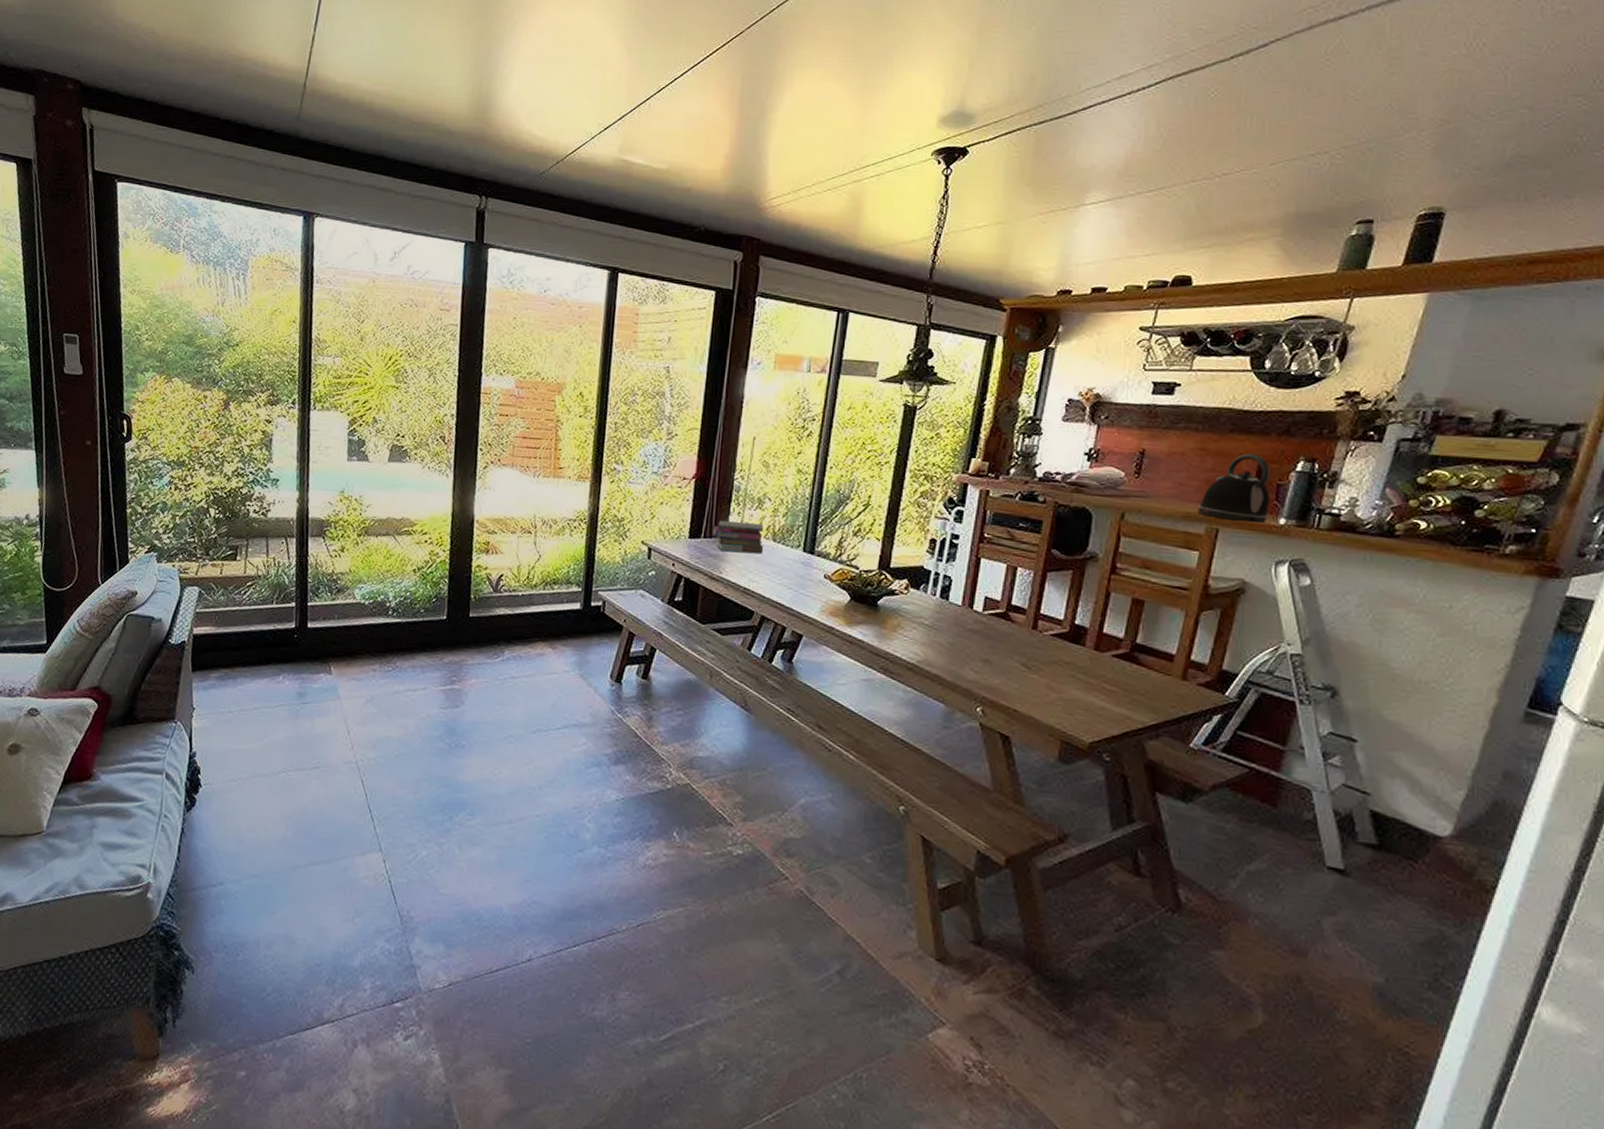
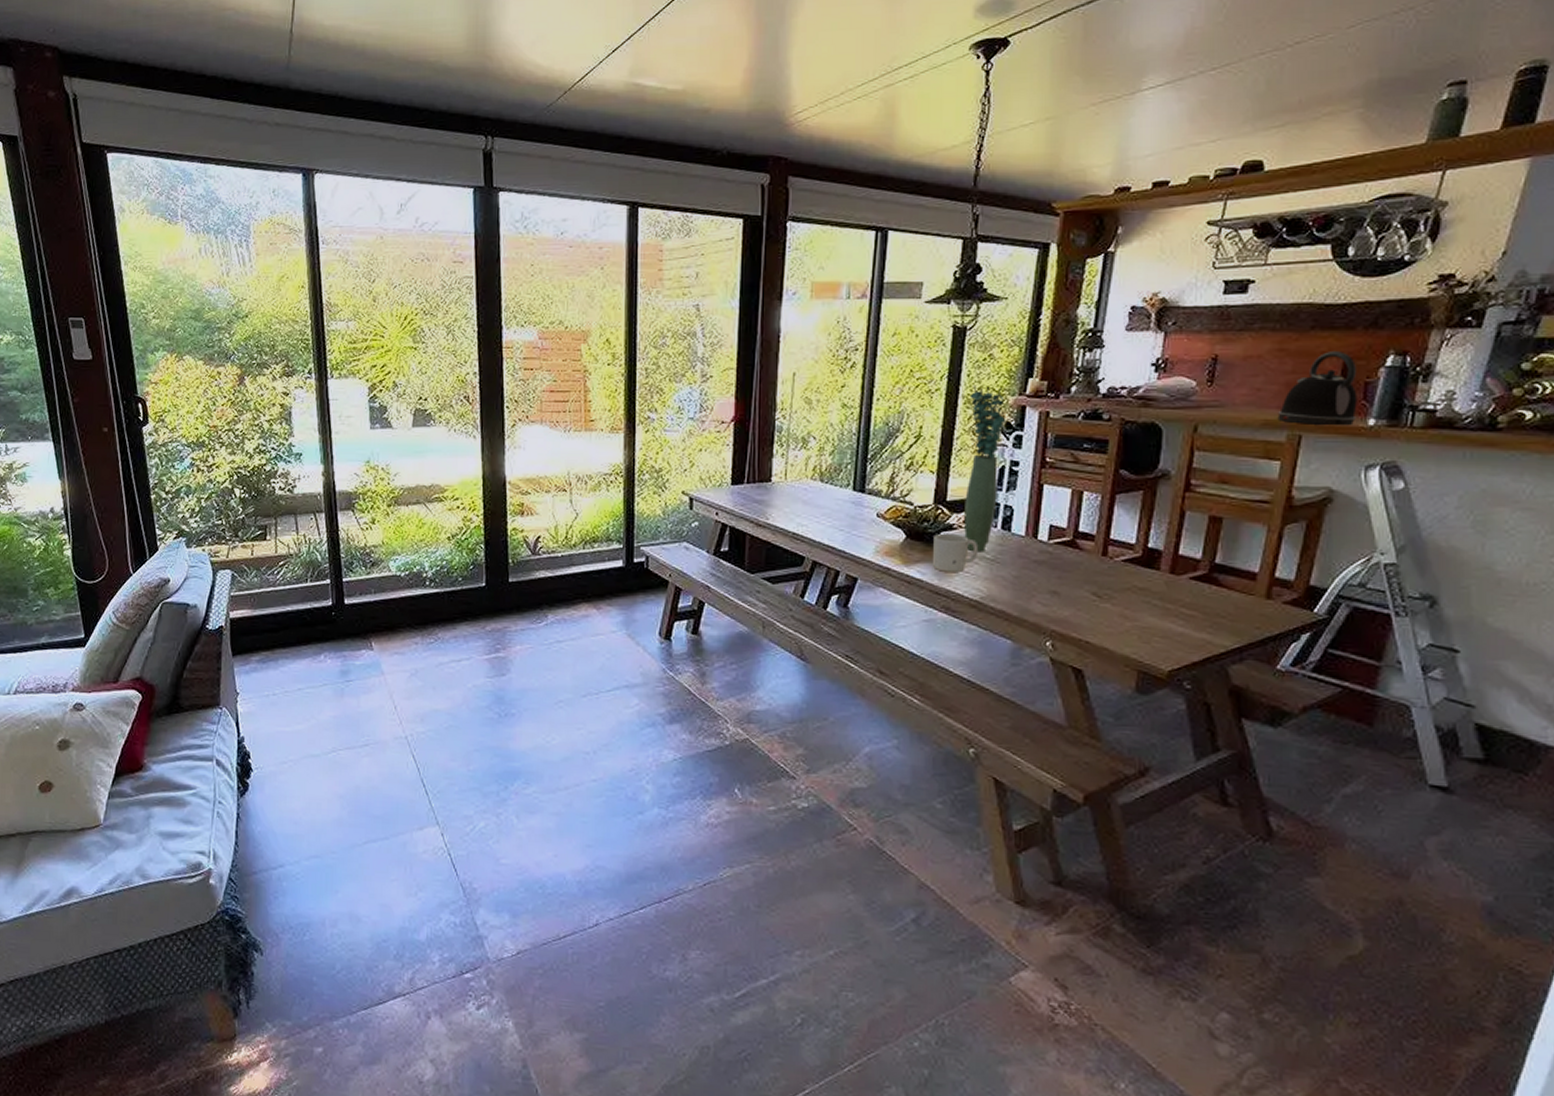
books: present [712,520,764,554] -> none [756,463,811,497]
mug: none [873,597,918,636] -> present [932,533,979,572]
vase: none [905,460,949,618] -> present [964,384,1006,552]

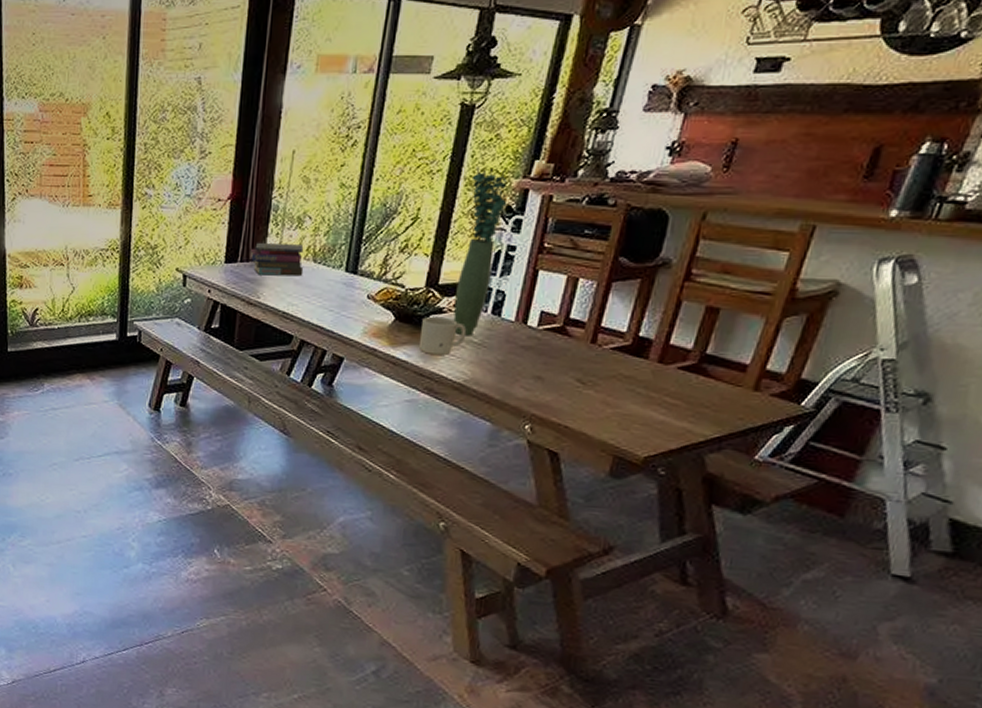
books: none [756,463,811,497] -> present [250,242,304,276]
kettle: present [1277,351,1357,426] -> none [793,137,887,217]

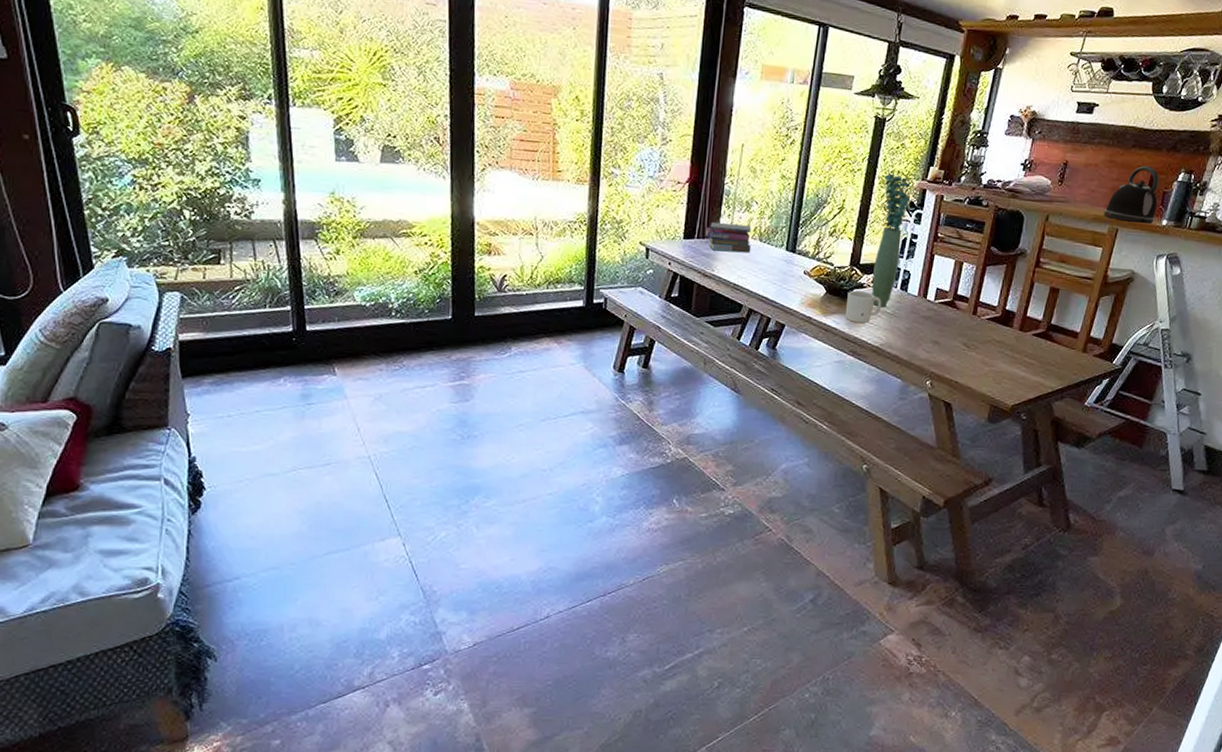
kettle: none [793,137,887,217] -> present [1103,166,1159,225]

